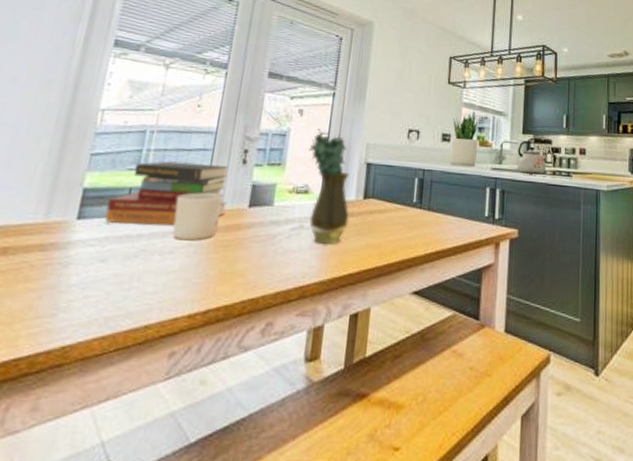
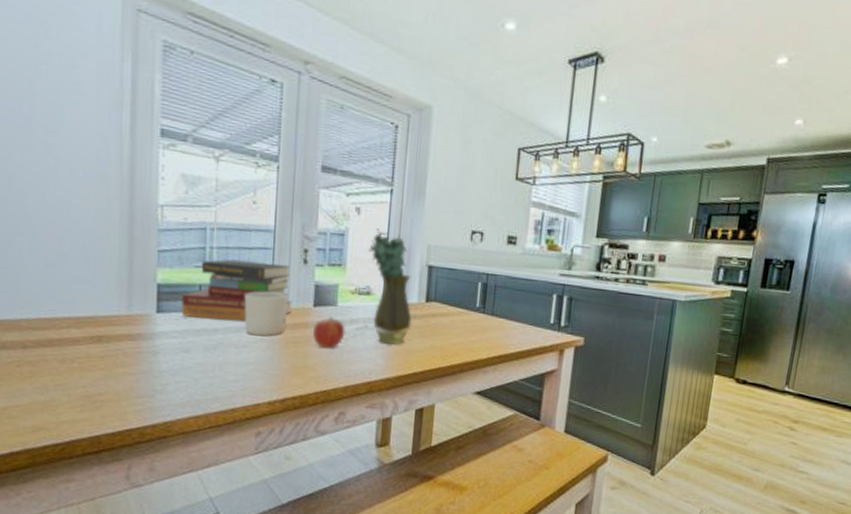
fruit: none [245,216,281,251] -> present [313,316,346,349]
planter: present [449,113,478,168] -> none [514,214,548,273]
kettle: present [517,140,547,175] -> none [587,245,622,283]

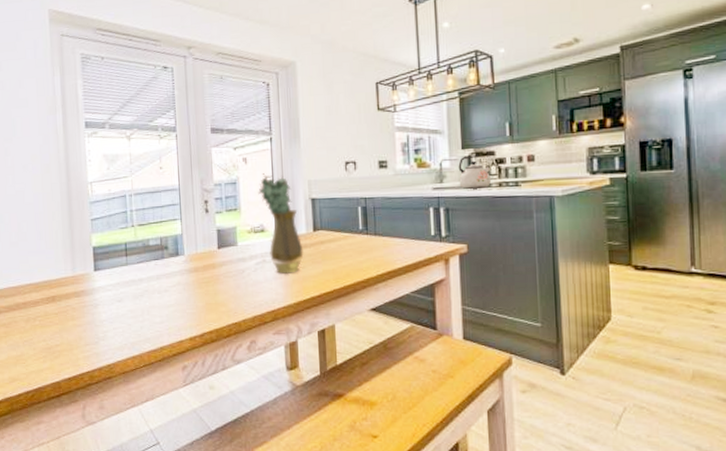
books: present [181,259,292,321] -> none [112,216,200,271]
mug: present [244,291,288,337] -> none [161,240,197,281]
fruit: present [313,316,346,349] -> none [220,255,247,284]
kettle: none [587,245,622,283] -> present [458,155,491,190]

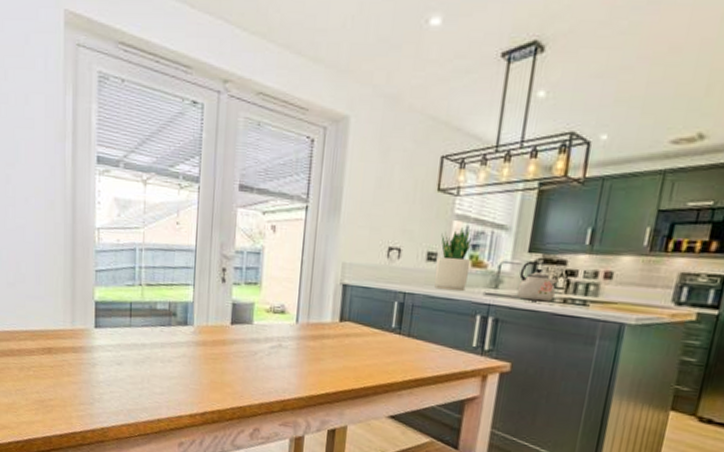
vase: present [258,173,304,274] -> none [283,247,326,364]
planter: none [387,137,416,191] -> present [434,227,472,292]

